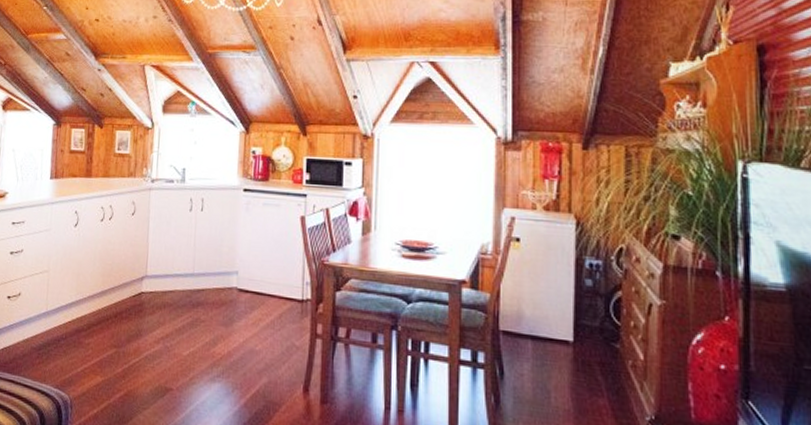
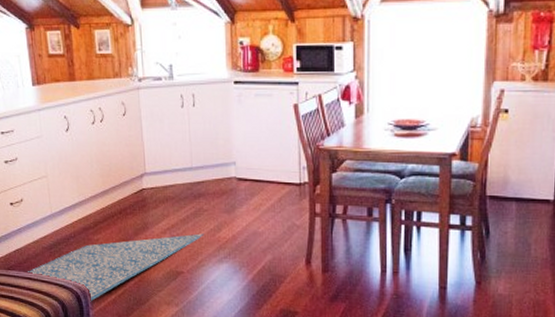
rug: none [12,346,199,415] -> present [28,233,204,302]

